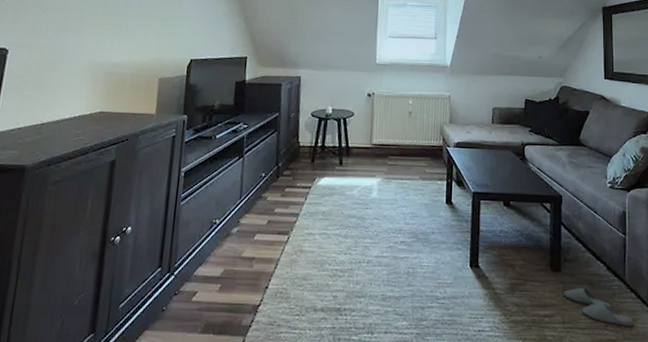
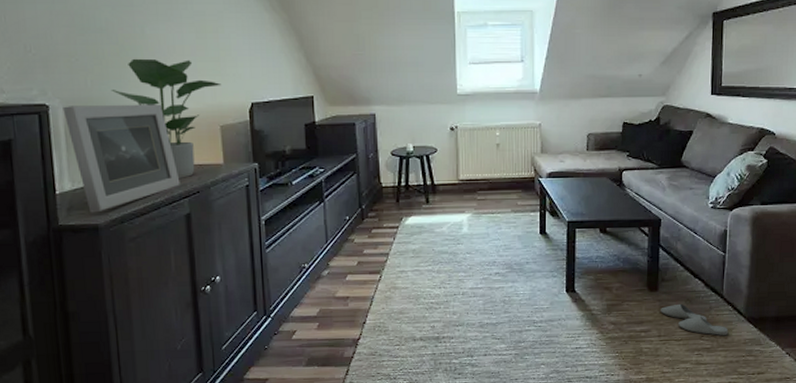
picture frame: none [19,51,112,154] -> present [63,104,180,213]
potted plant: none [67,13,167,126] -> present [111,58,222,178]

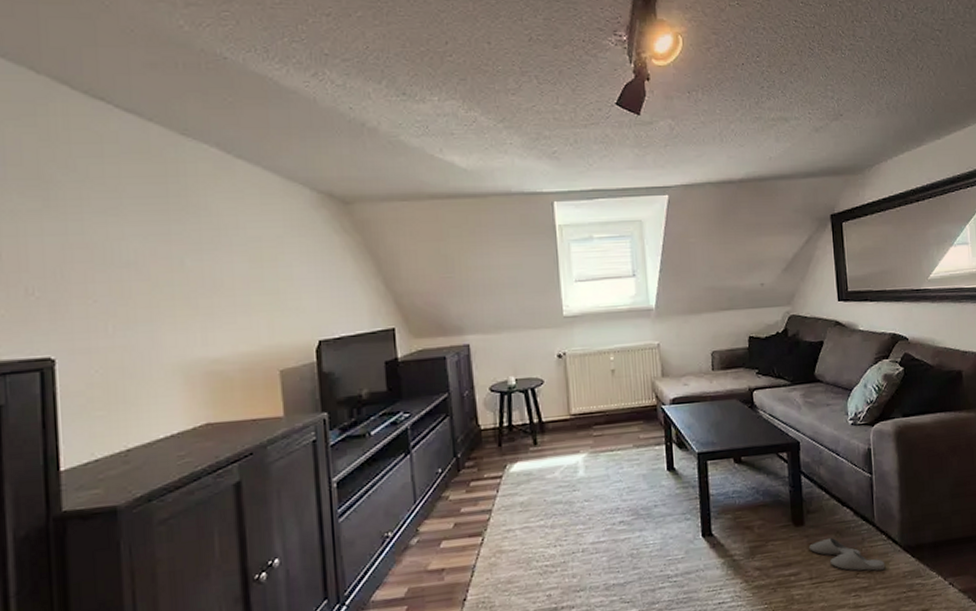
picture frame: present [63,104,180,213] -> none [74,348,228,492]
potted plant: present [111,58,222,178] -> none [138,294,282,439]

